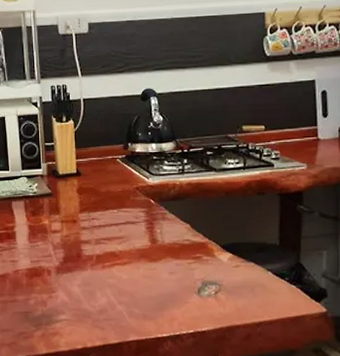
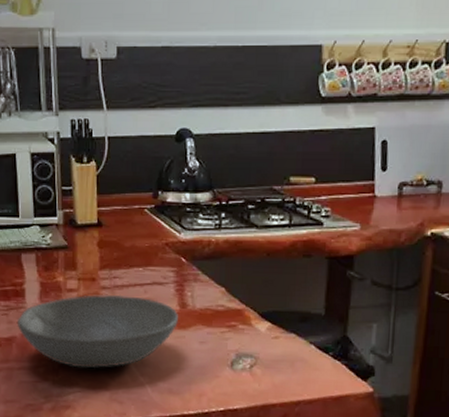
bowl: none [9,233,150,299] -> present [16,294,178,369]

